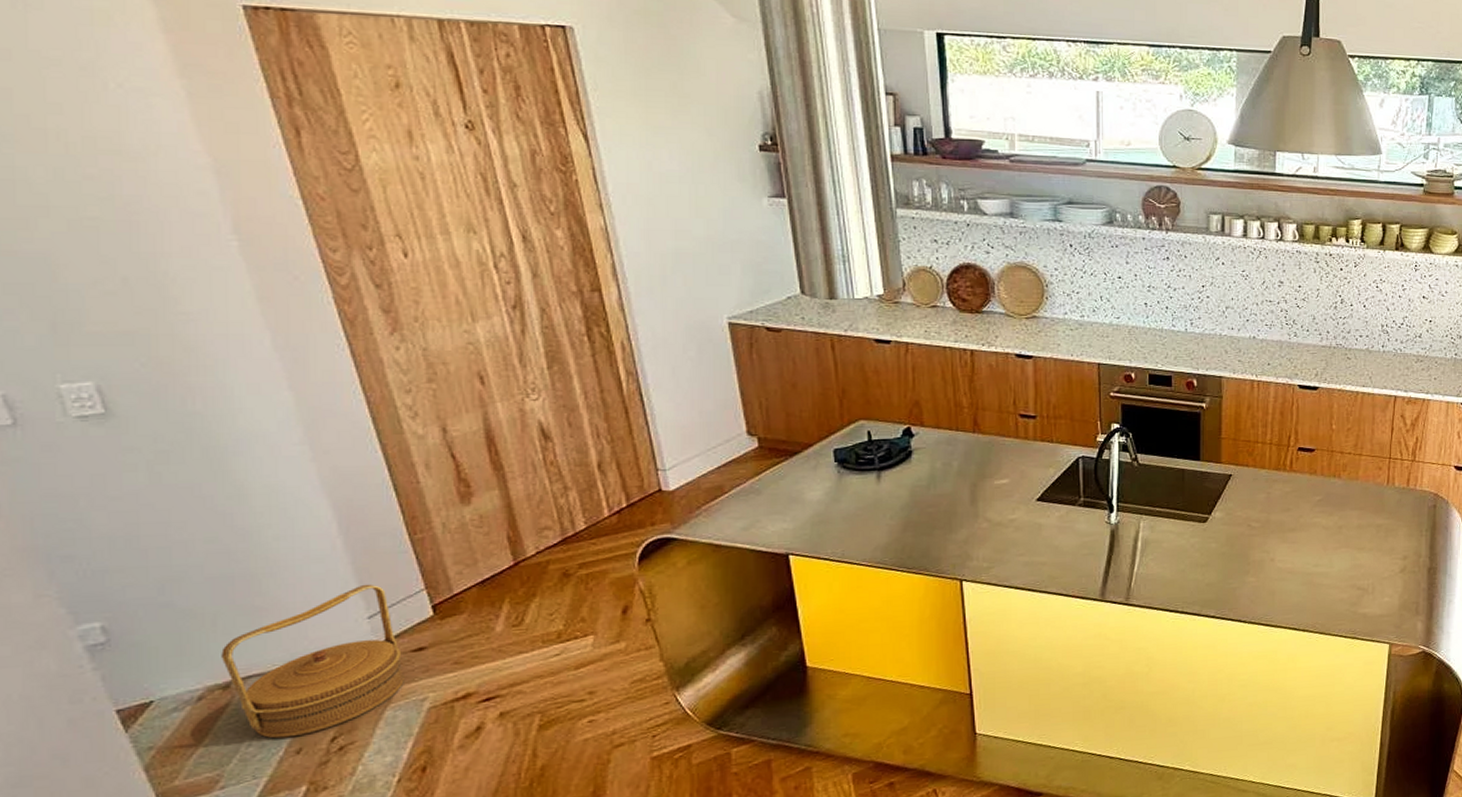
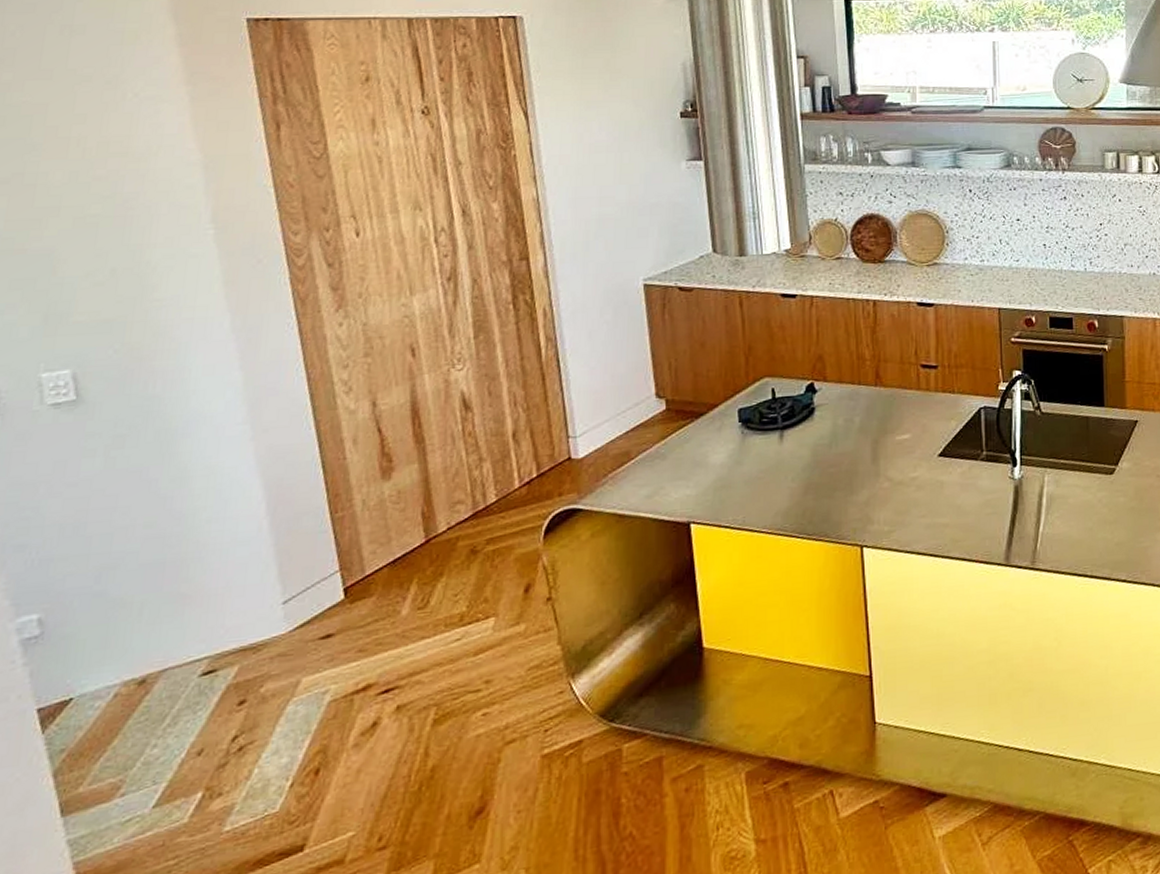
basket: present [221,584,404,739] -> none [142,566,310,739]

